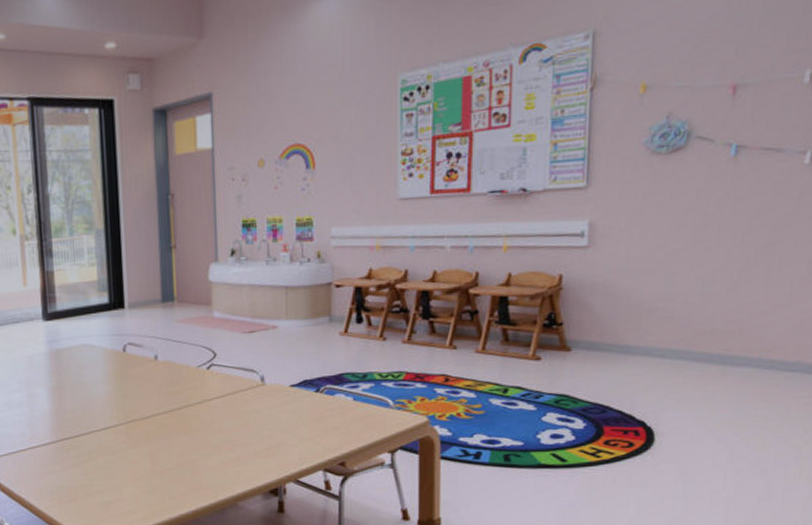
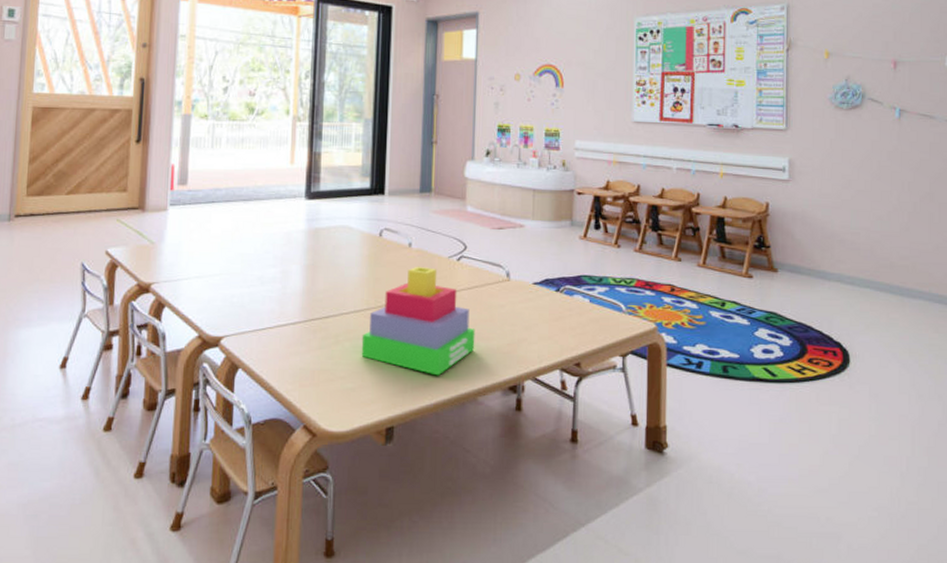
toy blocks: none [115,378,232,484] -> present [361,266,475,376]

